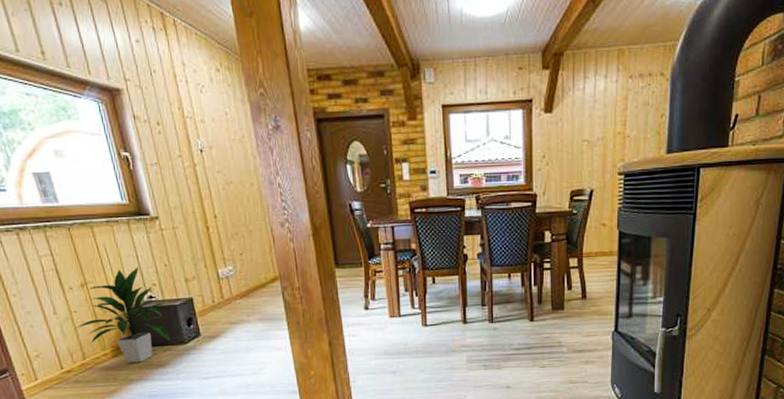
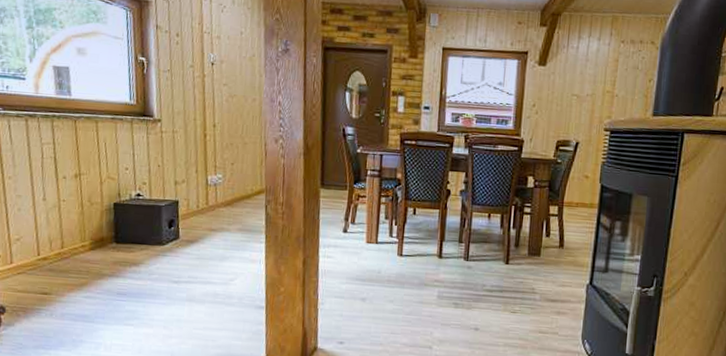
indoor plant: present [74,266,170,363] -> none [59,163,154,259]

